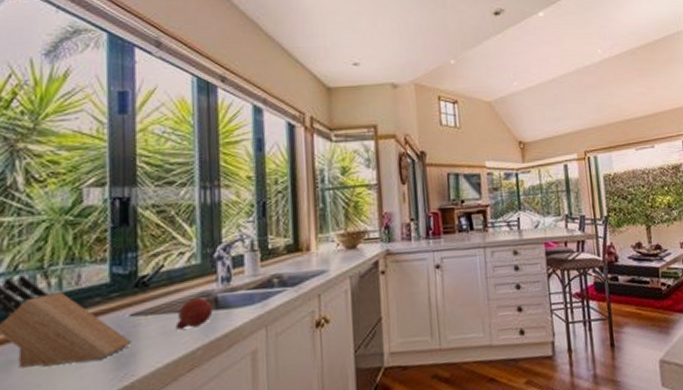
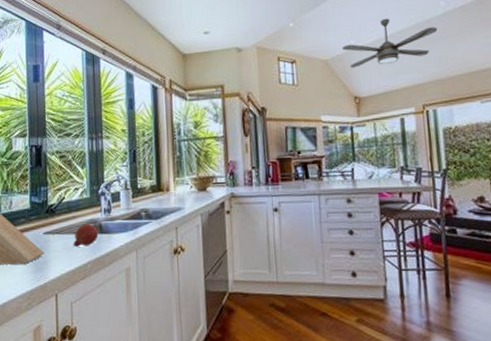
ceiling fan: none [506,62,596,111] -> present [342,18,438,68]

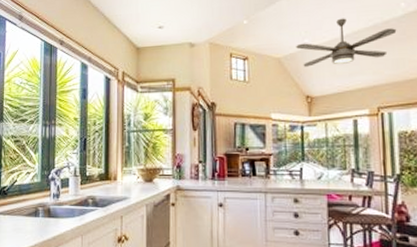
fruit: present [73,224,99,247] -> none [22,207,47,229]

